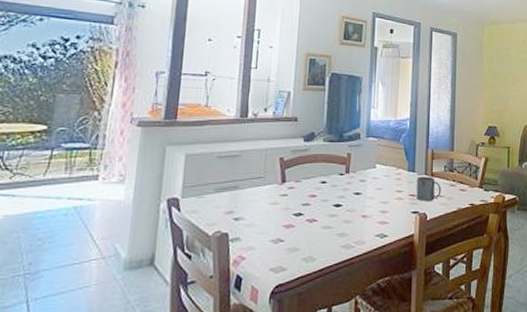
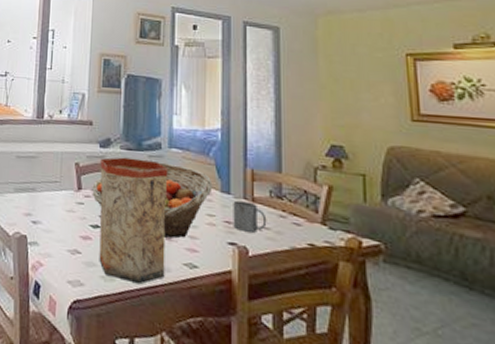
fruit basket: none [295,150,402,215] -> present [92,162,213,239]
vase: none [301,149,366,260] -> present [99,157,169,285]

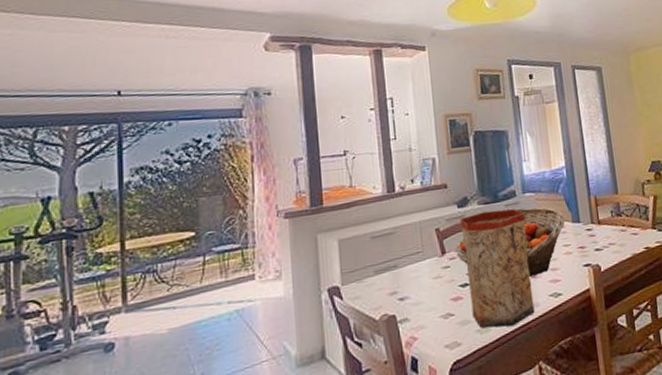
mug: present [233,200,267,233] -> none [583,225,612,252]

